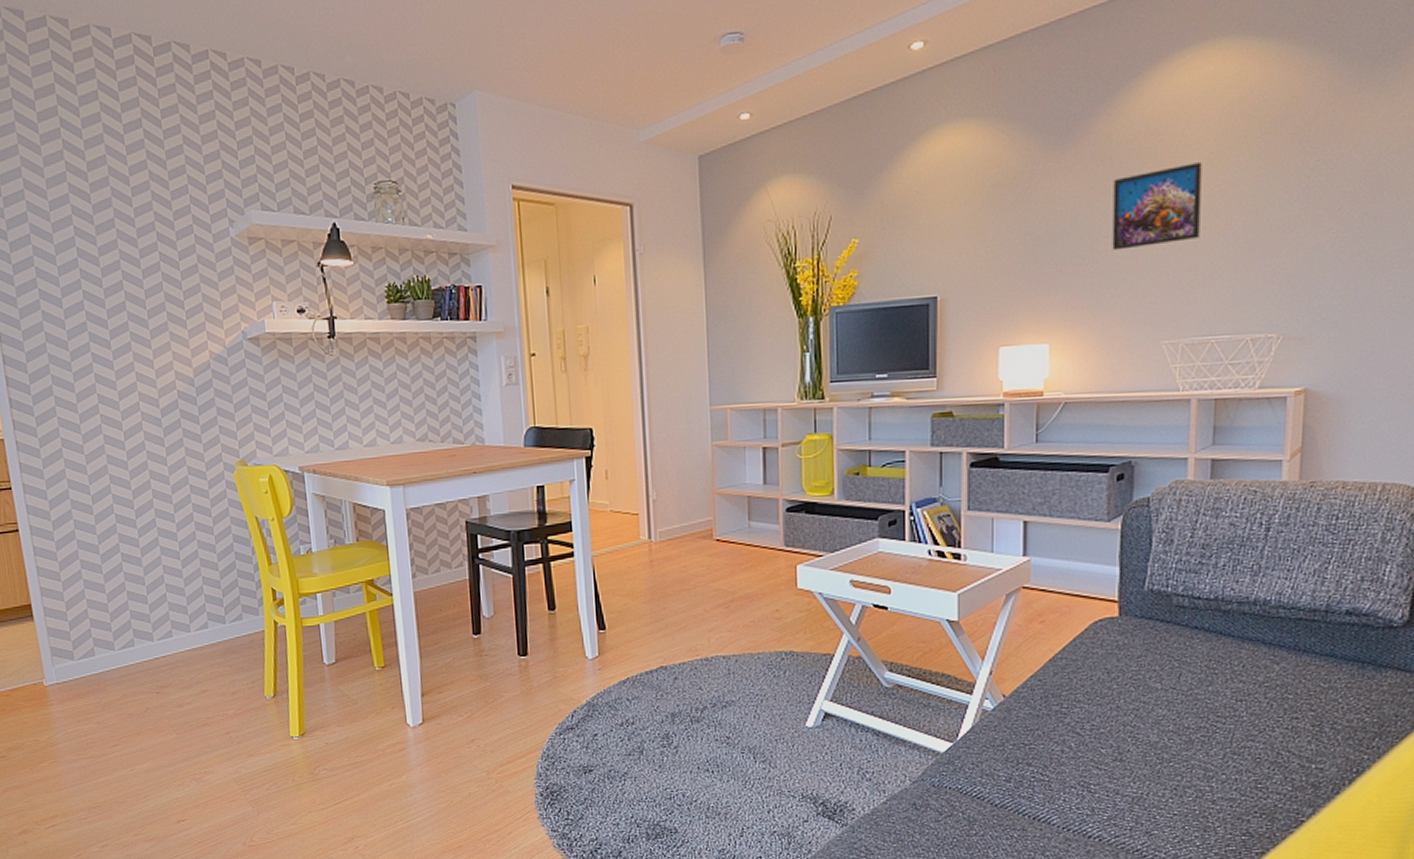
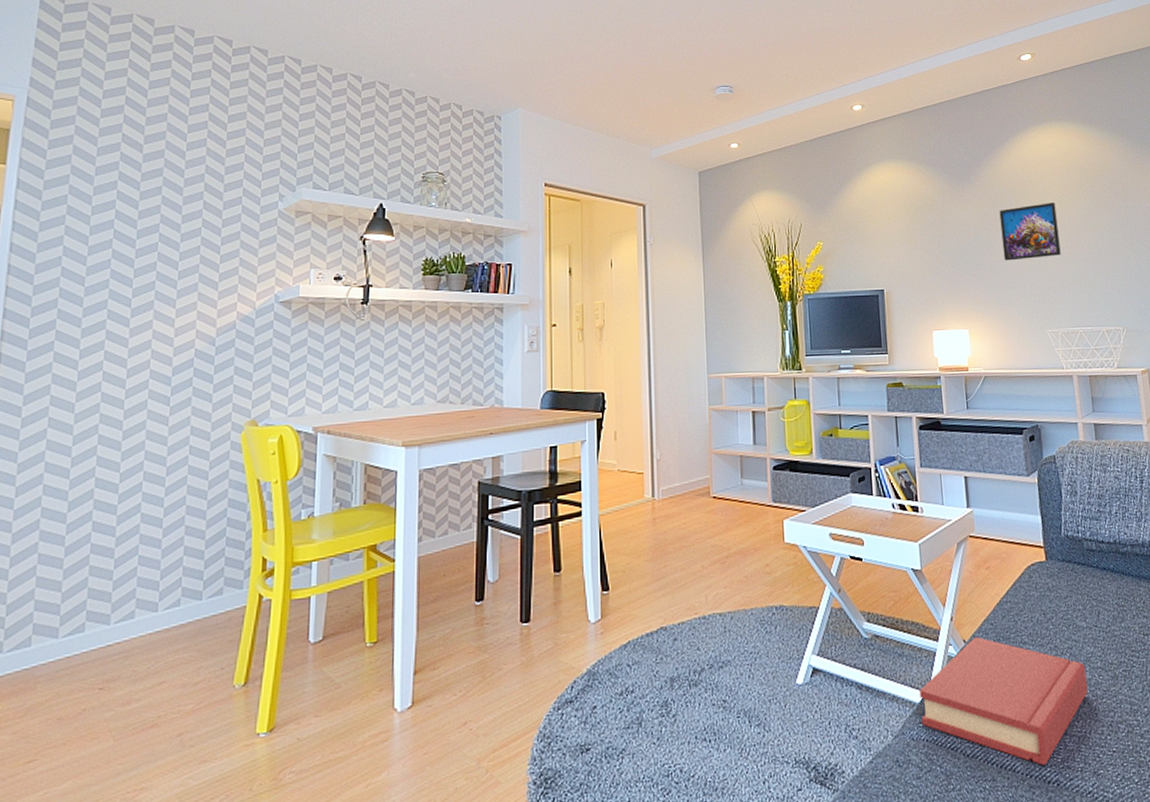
hardback book: none [945,691,1153,822] -> present [919,636,1088,766]

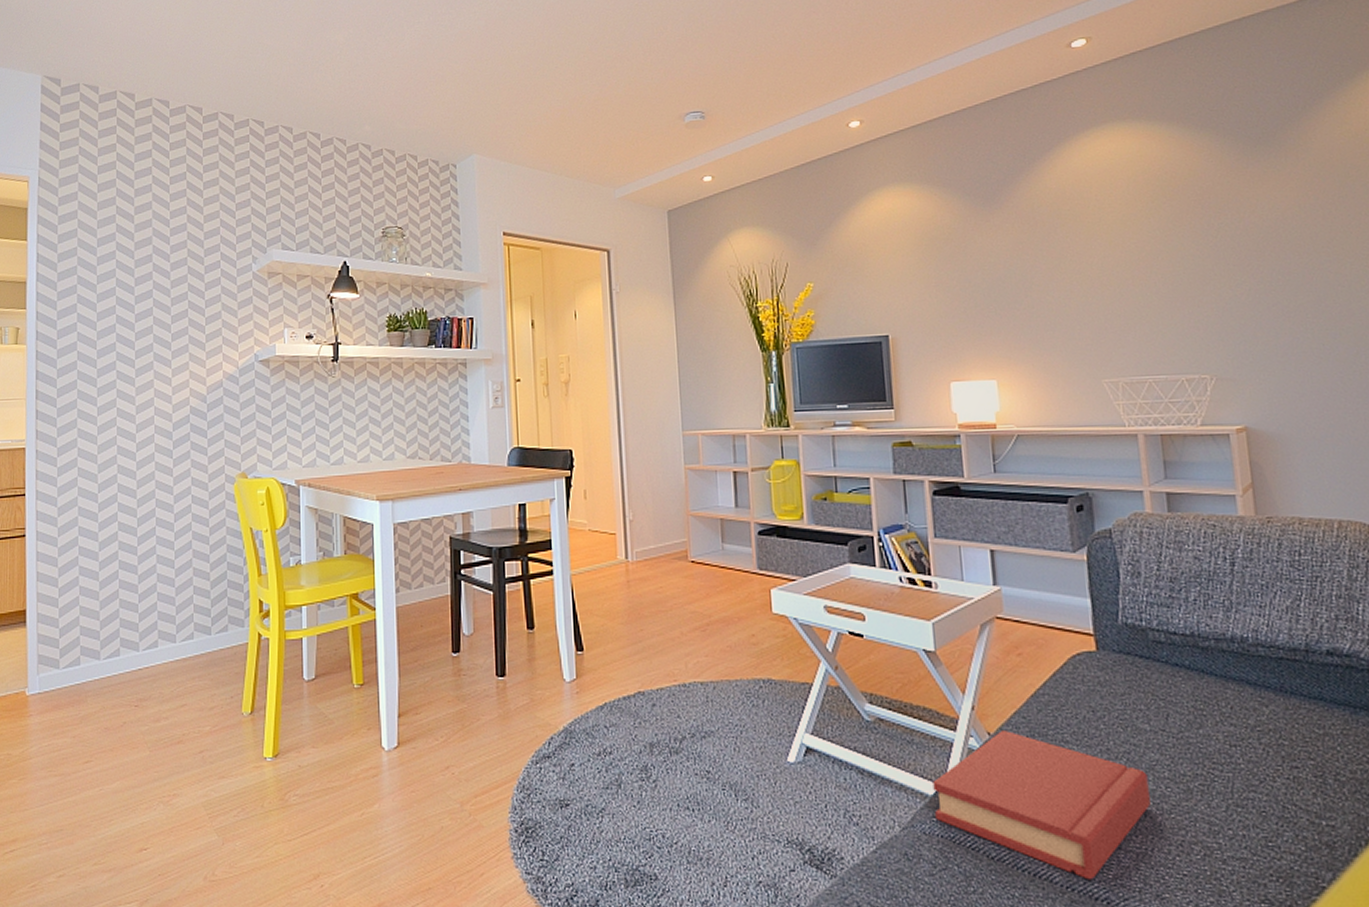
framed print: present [999,203,1061,261] -> none [1039,223,1124,297]

